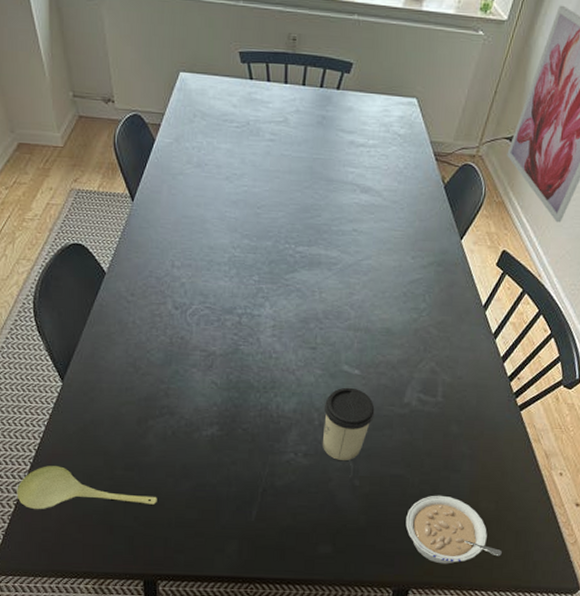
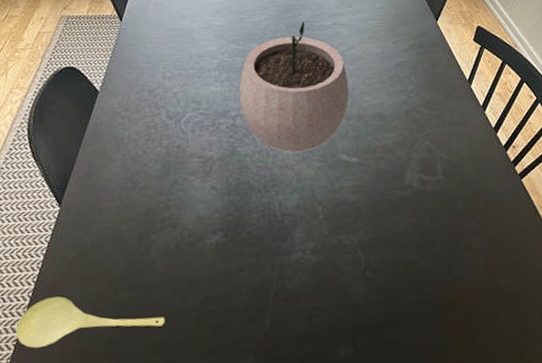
plant pot: none [247,224,361,358] -> present [239,21,350,153]
cup: present [322,387,375,461] -> none [326,176,378,254]
legume: present [405,495,502,564] -> none [425,276,529,352]

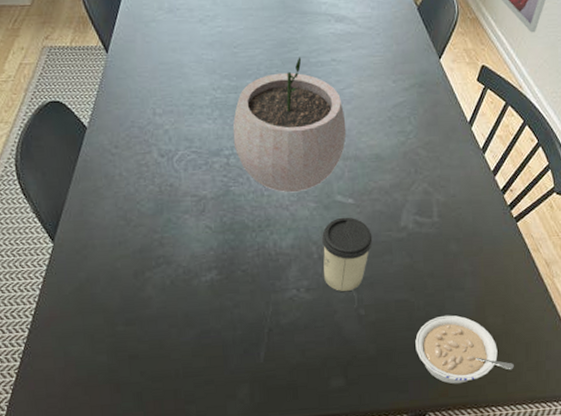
spoon: present [16,296,165,348] -> none [16,329,162,376]
cup: none [326,176,378,254] -> present [321,217,373,292]
legume: none [425,276,529,352] -> present [415,315,514,384]

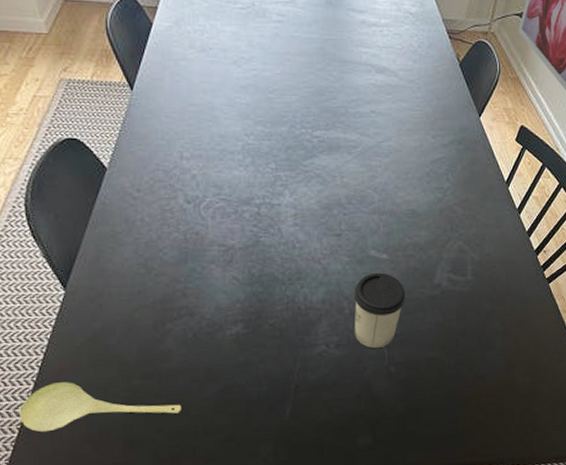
spoon: none [16,329,162,376] -> present [19,382,182,432]
plant pot: present [232,57,347,193] -> none [265,106,383,246]
legume: present [415,315,514,384] -> none [445,374,541,443]

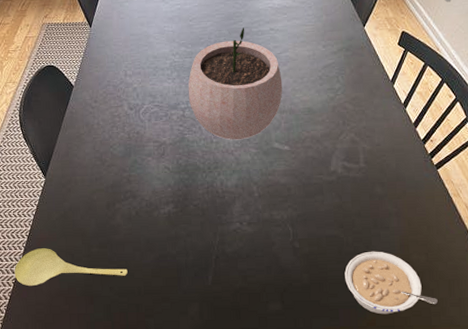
plant pot: none [265,106,383,246] -> present [188,27,283,140]
cup: present [353,272,406,349] -> none [261,161,306,227]
legume: none [445,374,541,443] -> present [345,251,438,315]

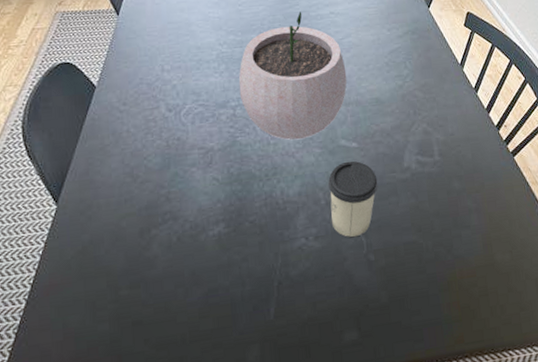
spoon: present [14,248,128,286] -> none [11,297,168,353]
cup: none [261,161,306,227] -> present [327,160,378,238]
legume: present [345,251,438,315] -> none [426,254,527,328]

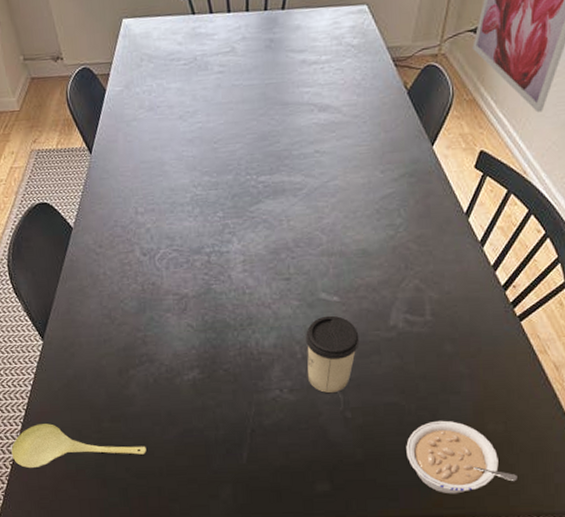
spoon: none [11,297,168,353] -> present [11,423,147,468]
plant pot: present [238,11,347,140] -> none [213,150,331,291]
legume: none [426,254,527,328] -> present [406,420,517,494]

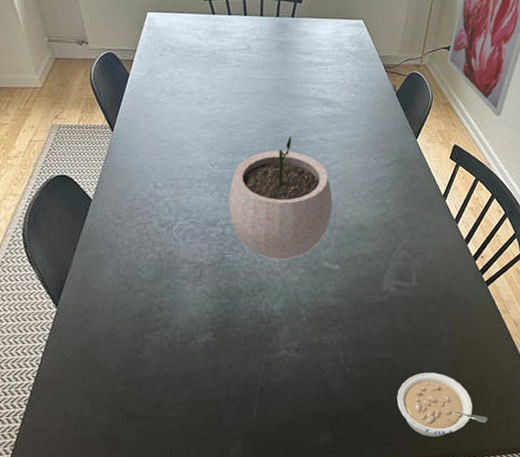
spoon: present [11,423,147,468] -> none [18,390,159,436]
plant pot: none [213,150,331,291] -> present [228,136,333,260]
cup: present [305,315,360,394] -> none [310,282,357,352]

